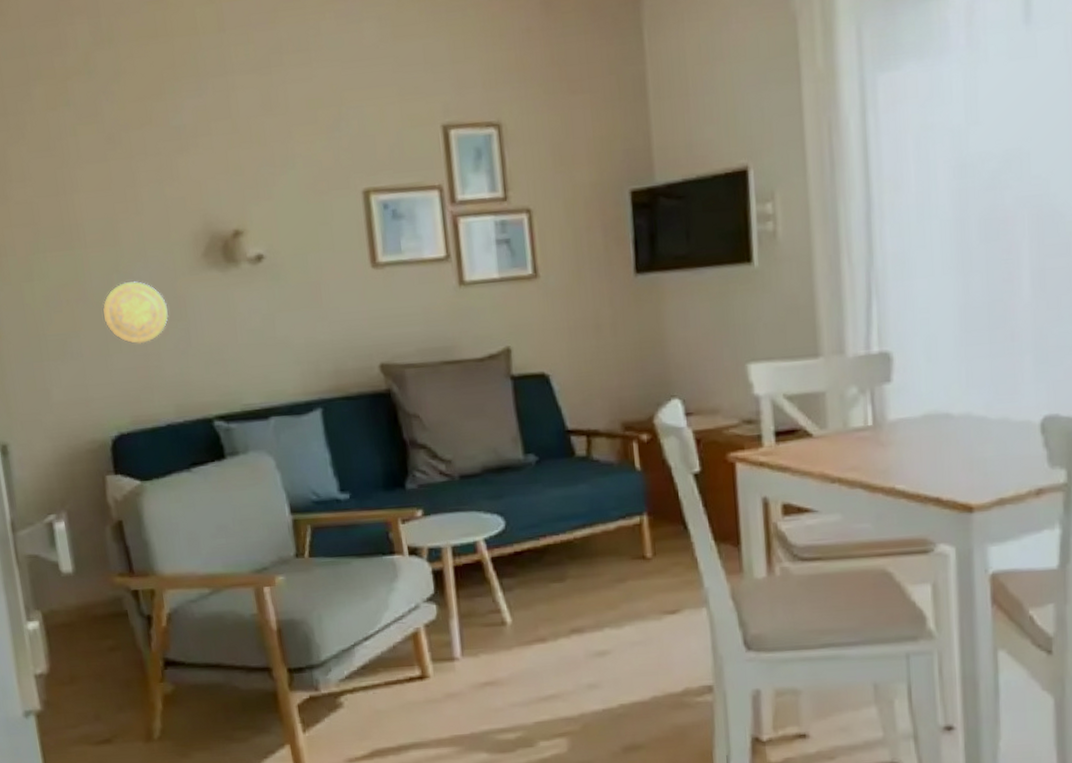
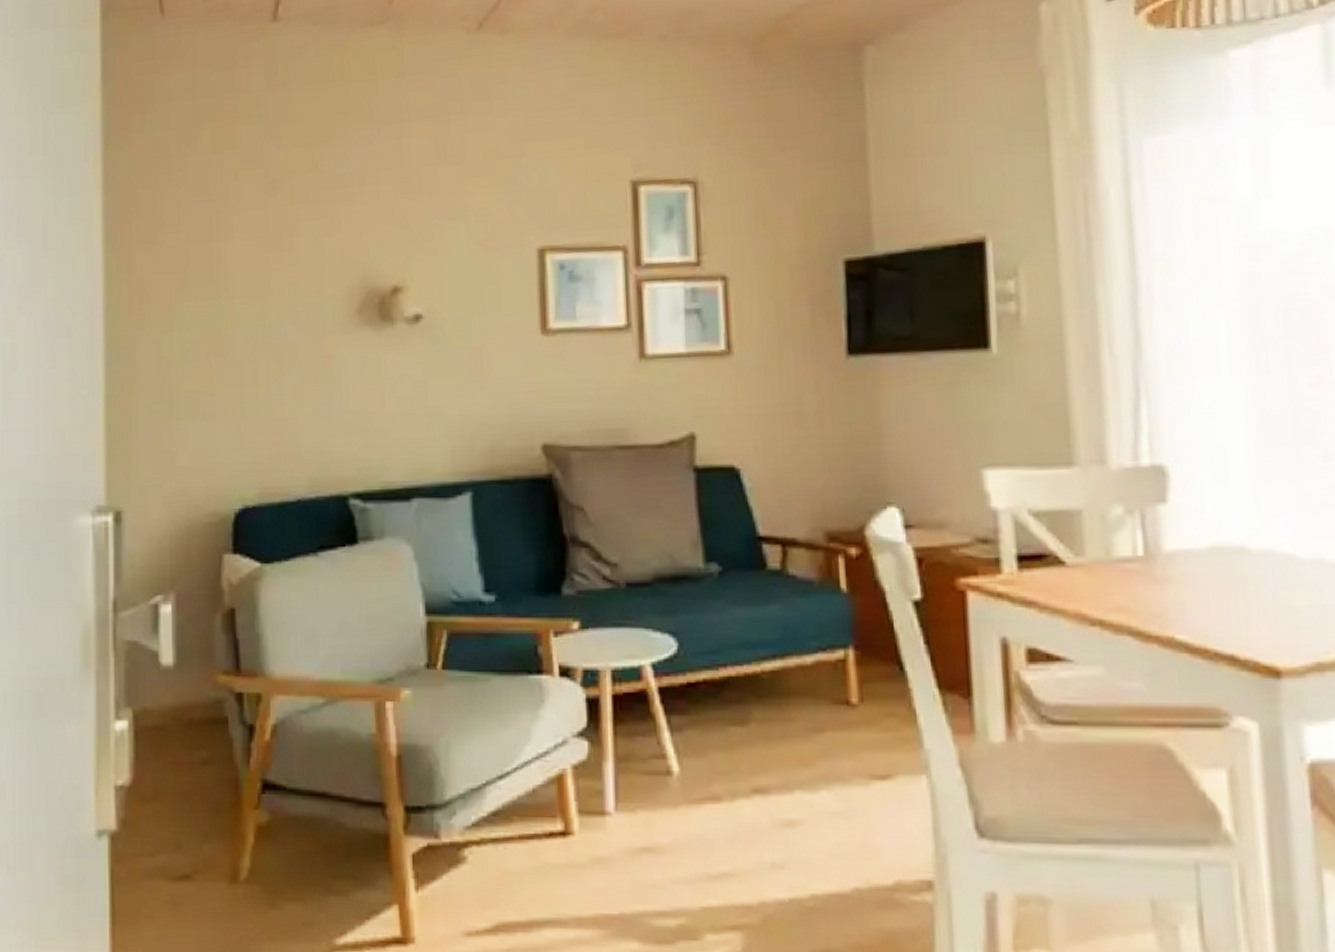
decorative plate: present [103,281,168,344] -> none [242,337,312,407]

